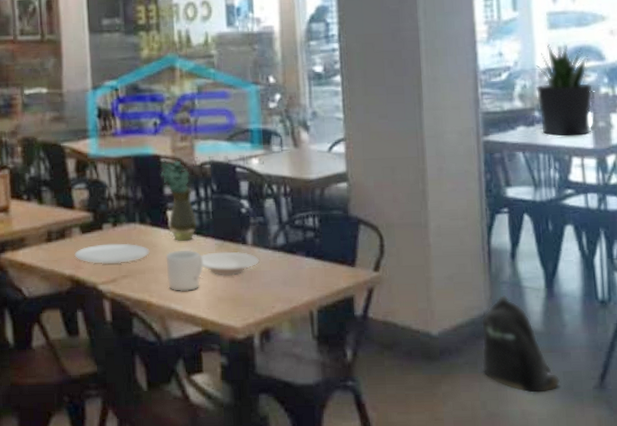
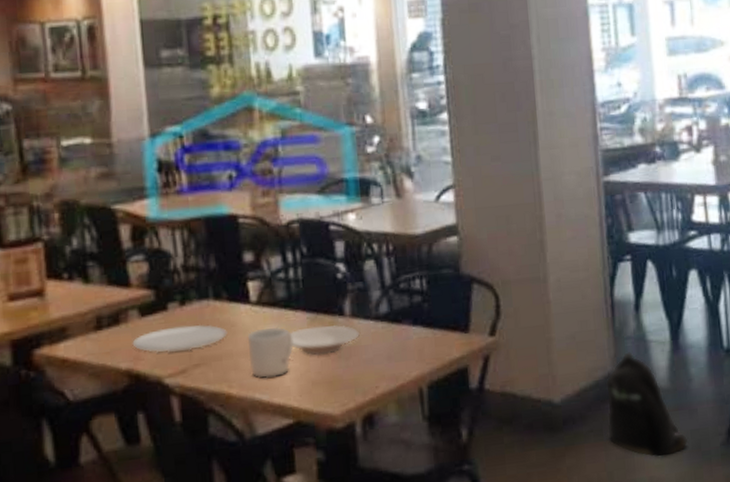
vase: present [160,157,197,241] -> none [238,217,285,317]
planter: present [536,43,593,137] -> none [656,71,713,174]

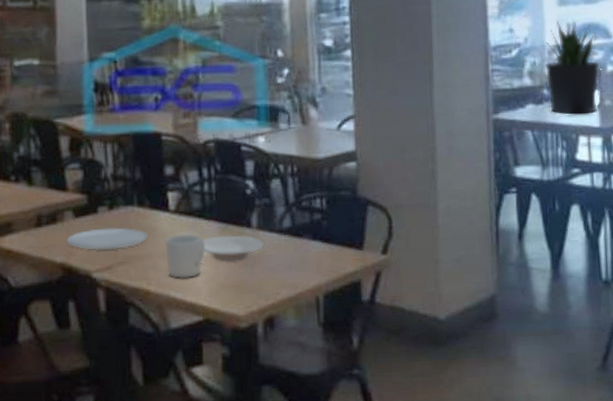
backpack: present [606,351,689,457] -> none [488,276,565,376]
planter: none [656,71,713,174] -> present [545,20,600,115]

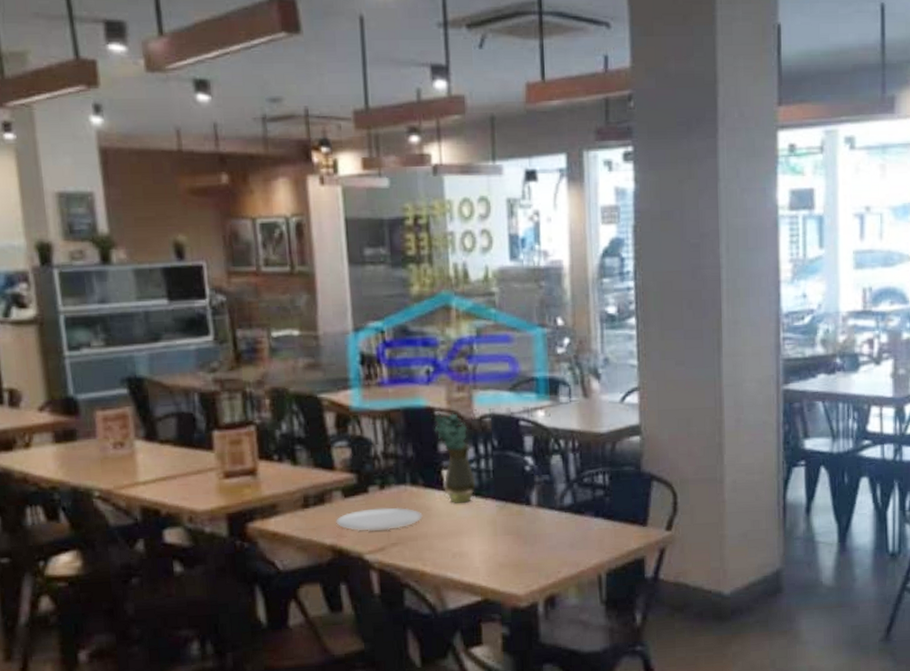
vase: none [161,135,199,225] -> present [434,410,476,503]
mug: present [165,233,205,279] -> none [441,512,483,560]
saucer: present [203,235,264,262] -> none [480,513,545,541]
planter: present [545,20,600,115] -> none [839,285,895,385]

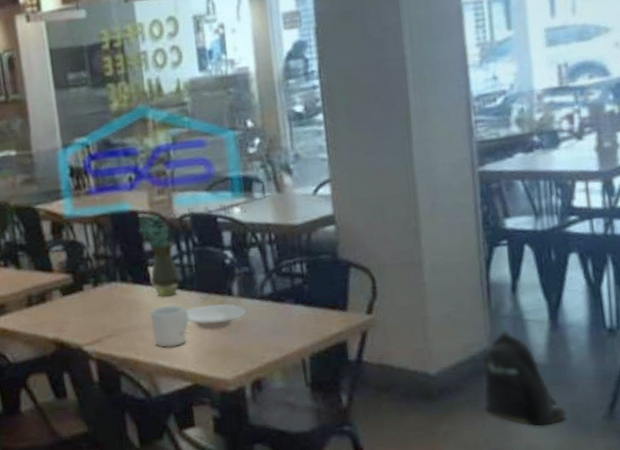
plate: present [336,507,423,532] -> none [56,302,133,326]
mug: none [441,512,483,560] -> present [150,304,189,348]
saucer: none [480,513,545,541] -> present [186,304,247,329]
backpack: none [773,550,849,649] -> present [482,329,568,427]

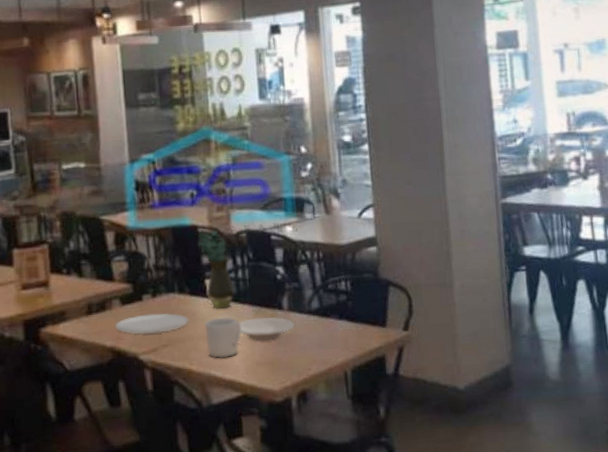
plate: none [56,302,133,326] -> present [115,312,189,335]
backpack: present [482,329,568,427] -> none [504,347,578,440]

